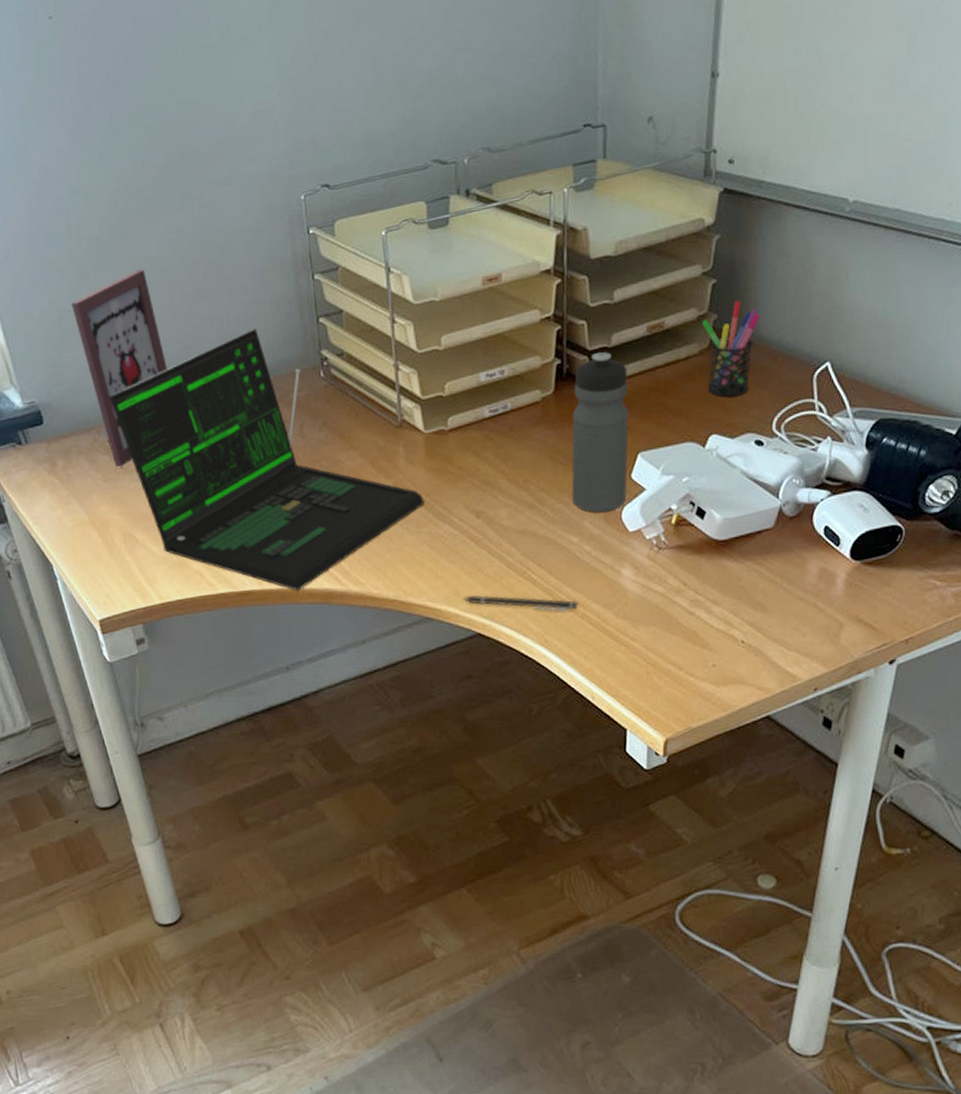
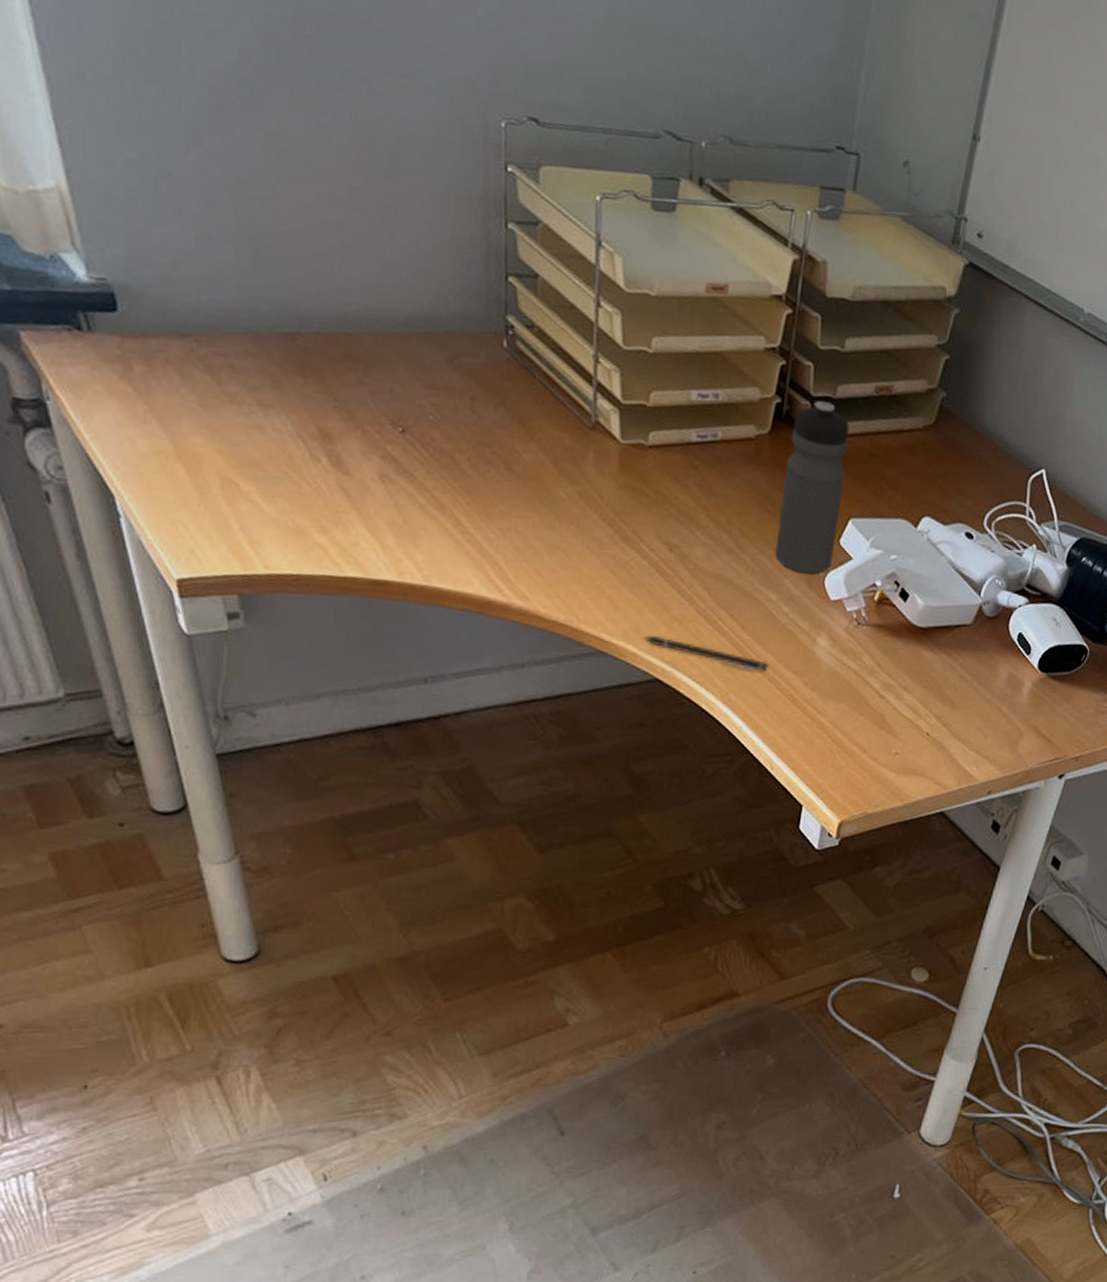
picture frame: present [71,269,168,468] -> none [172,147,303,394]
laptop: present [109,329,425,591] -> none [217,266,612,593]
pen holder: present [702,301,760,397] -> none [927,384,987,482]

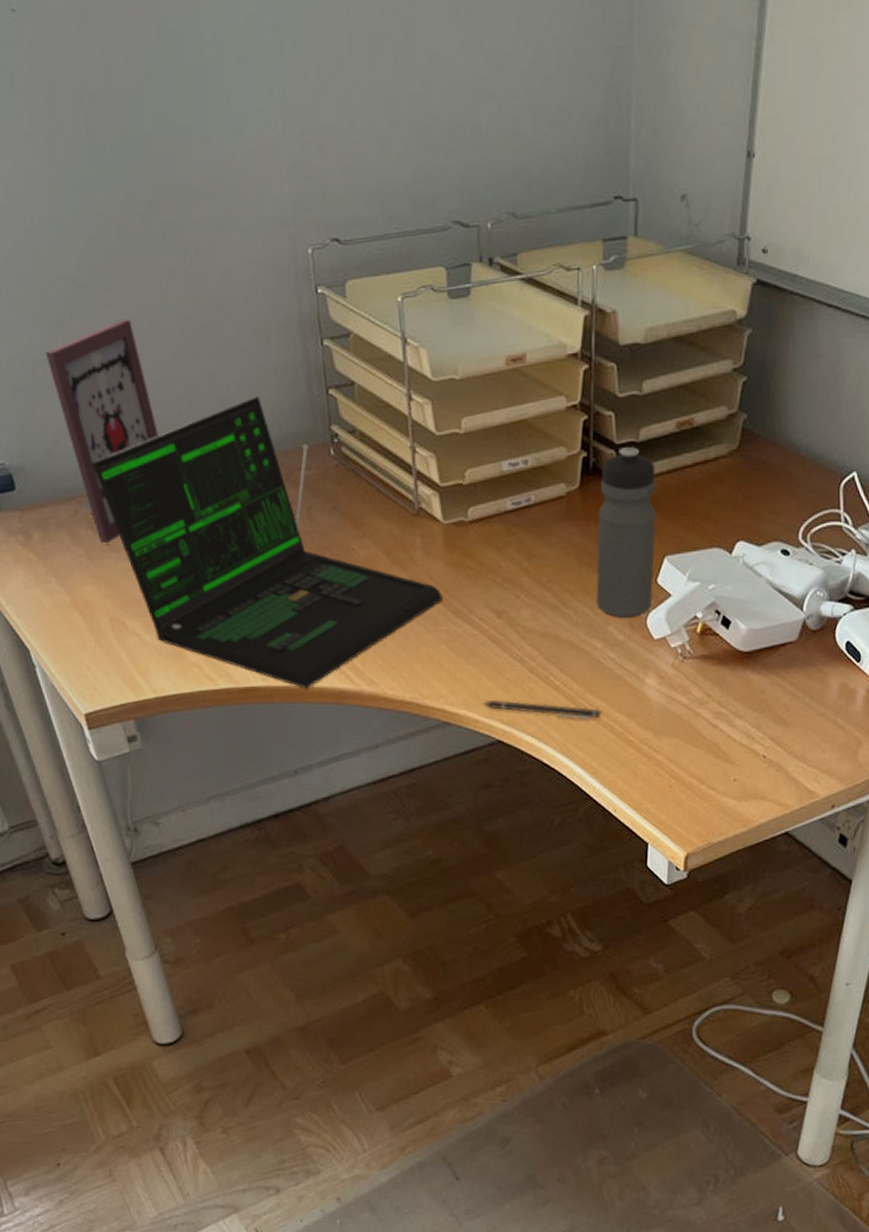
picture frame: none [172,147,303,394] -> present [45,319,159,544]
laptop: none [217,266,612,593] -> present [92,396,443,689]

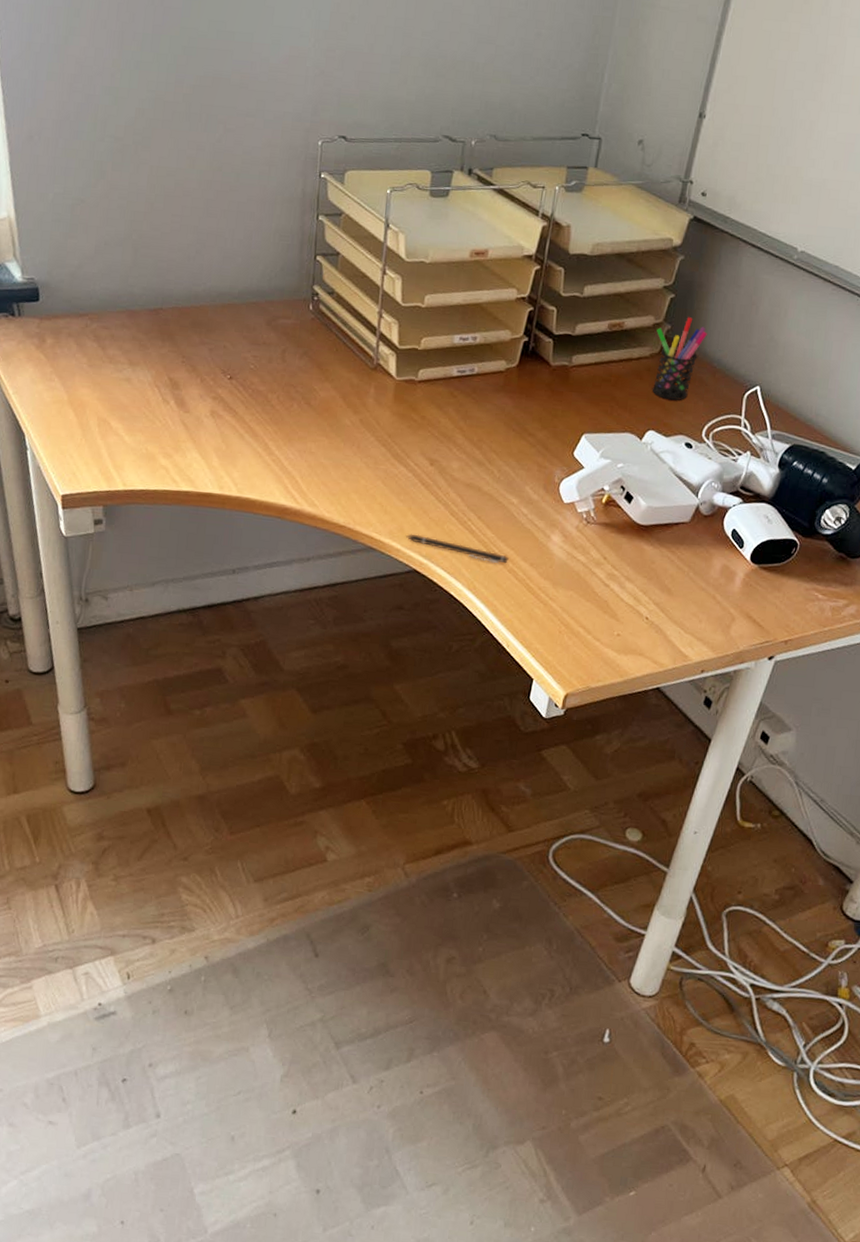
picture frame: present [45,319,159,544] -> none [85,176,168,356]
laptop: present [92,396,443,689] -> none [107,253,386,502]
water bottle: present [596,447,656,618] -> none [518,338,586,482]
pen holder: none [732,401,790,502] -> present [652,317,707,400]

